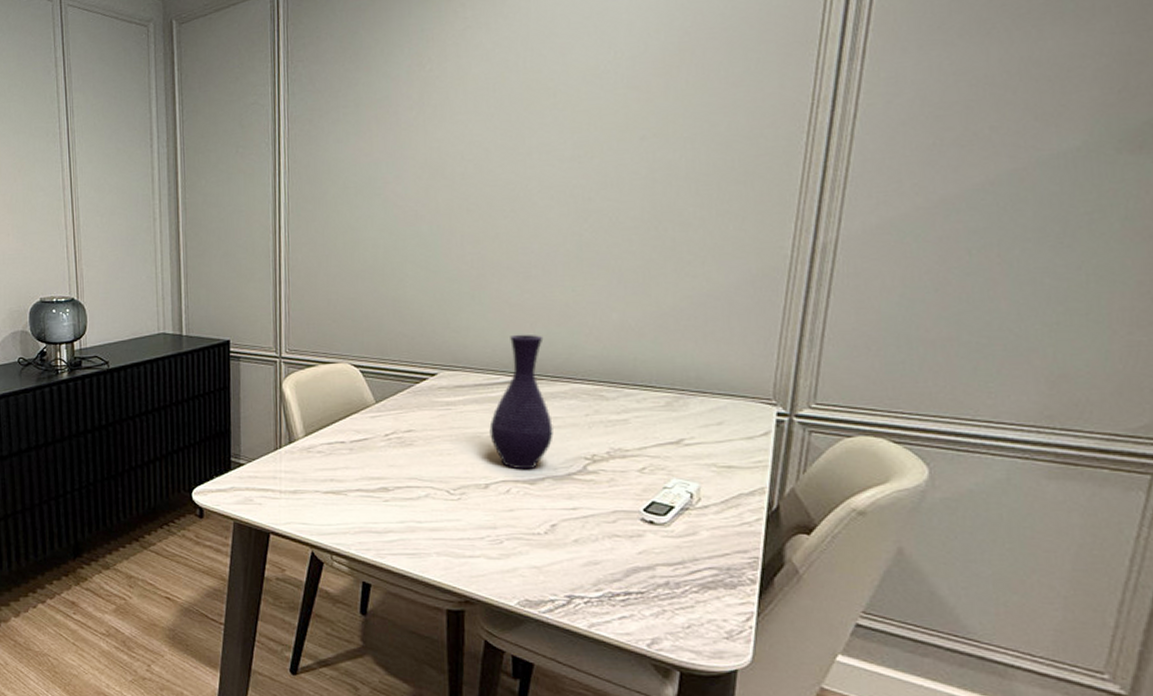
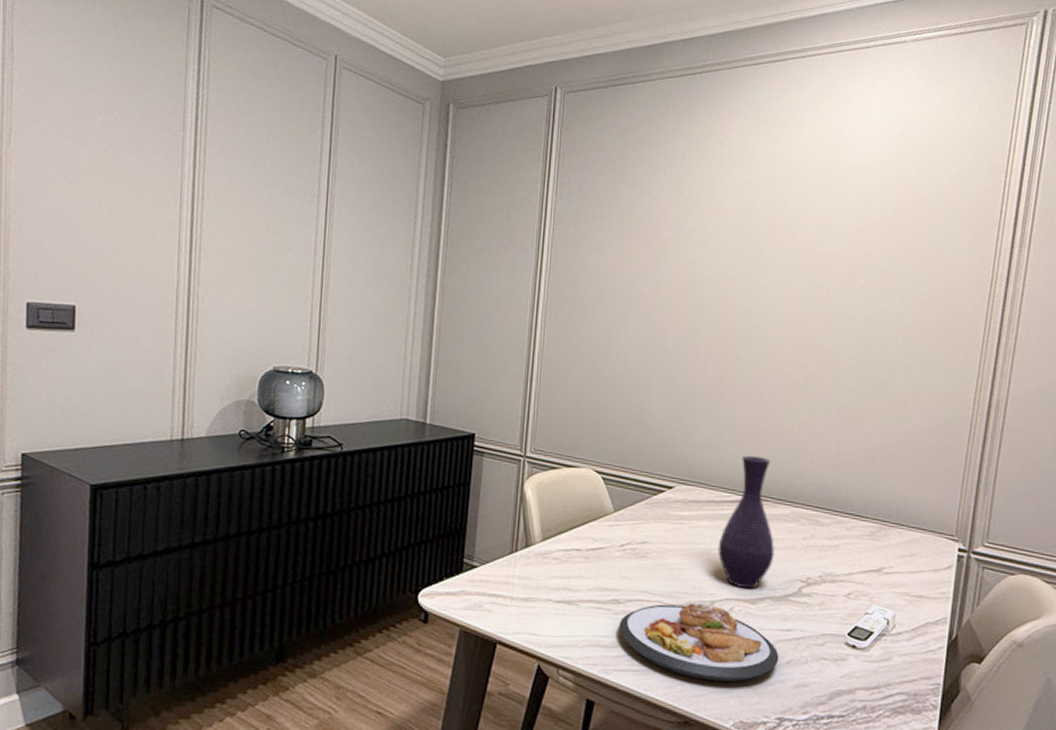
plate: none [389,486,565,561] -> present [618,603,779,682]

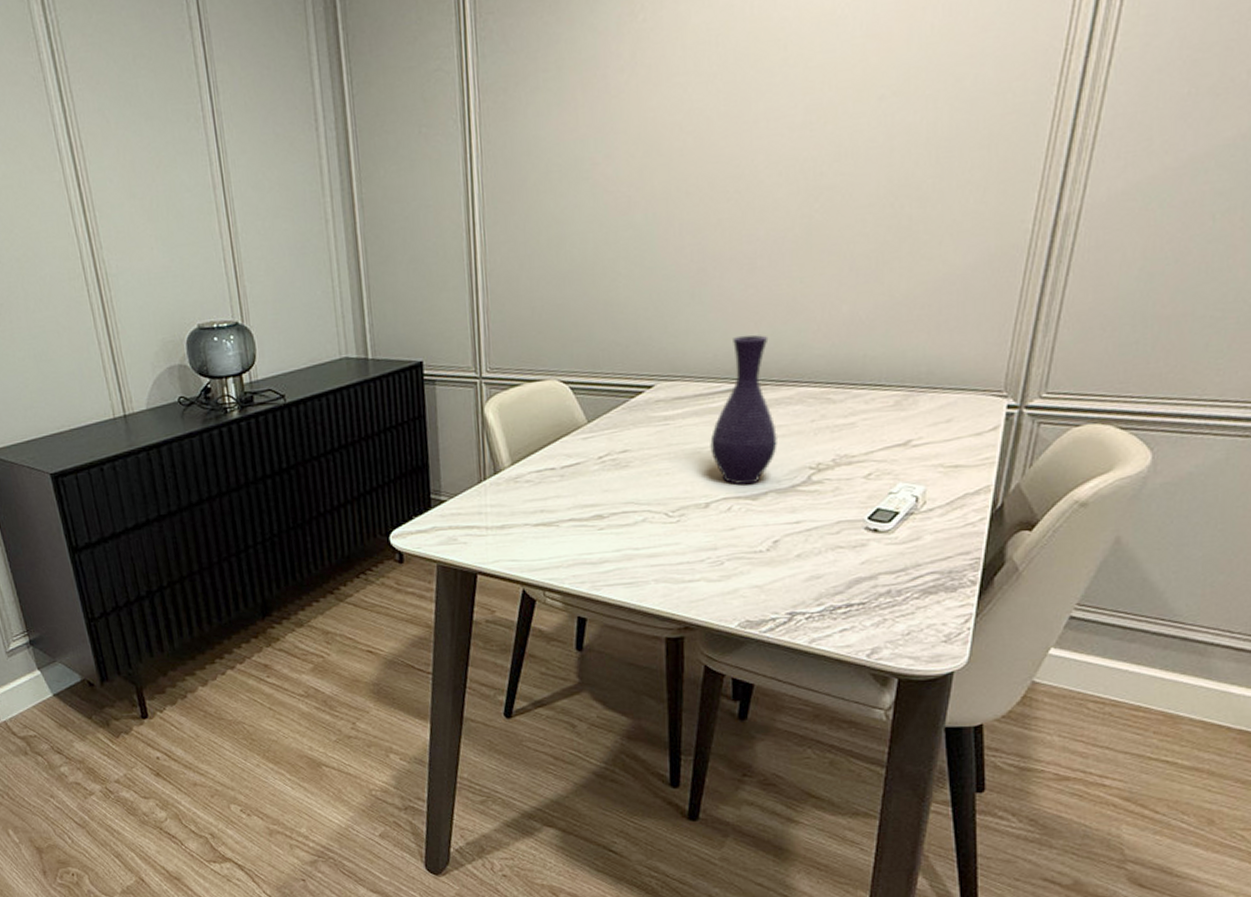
plate: present [618,603,779,682] -> none [604,506,788,585]

